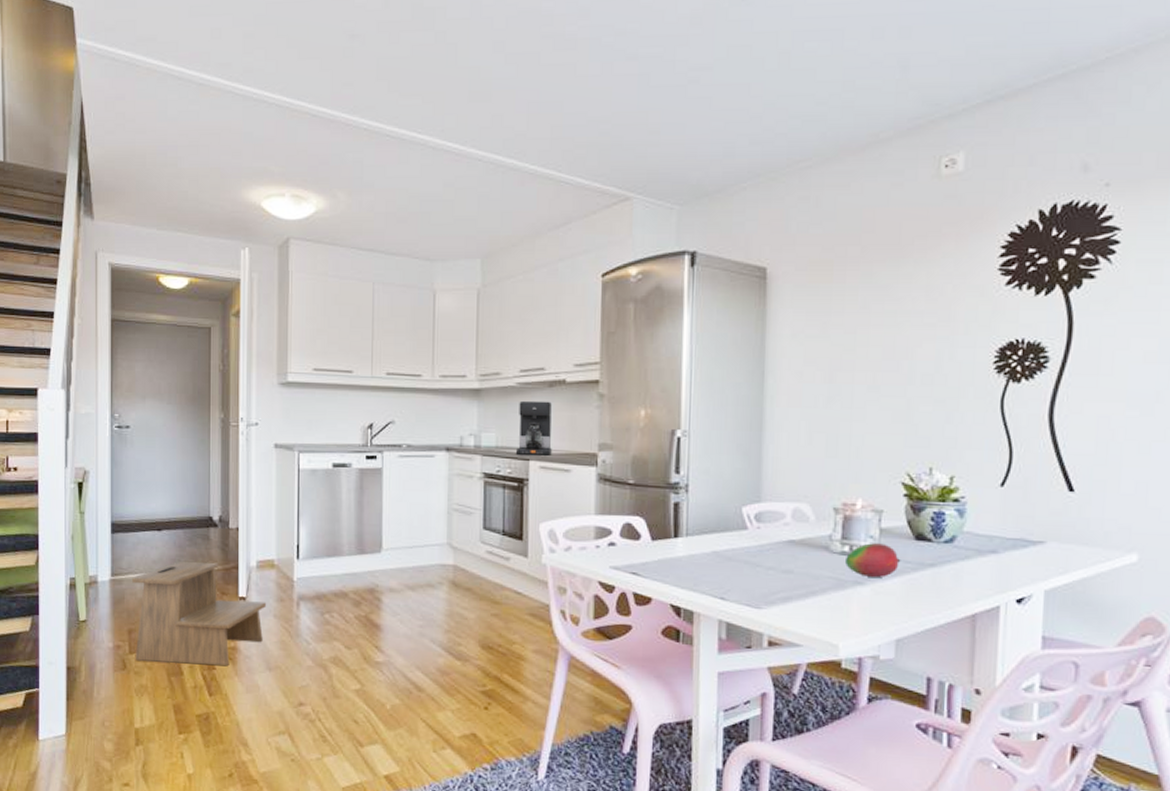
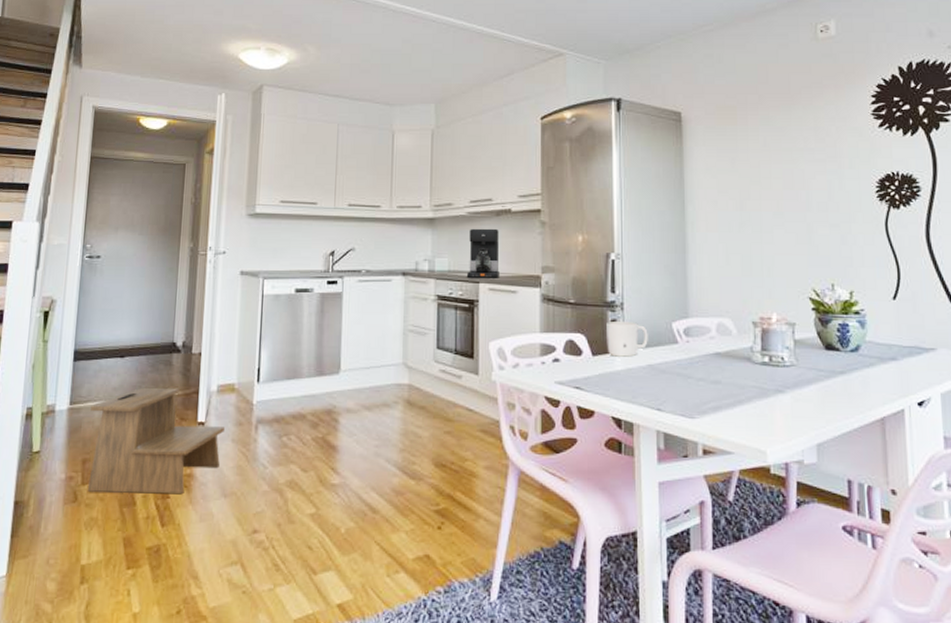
mug: none [668,504,715,543] -> present [607,321,648,357]
fruit: present [845,543,901,577] -> none [767,353,815,385]

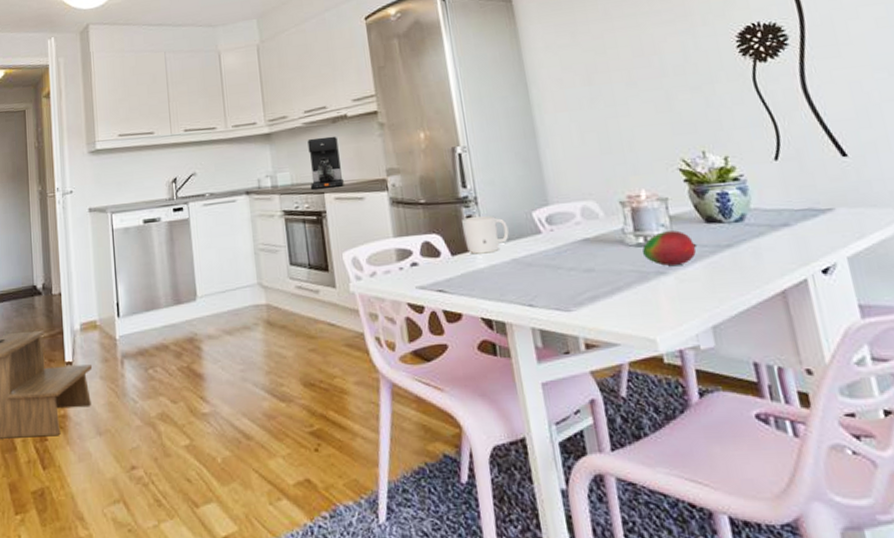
fruit: none [767,353,815,385] -> present [642,230,698,266]

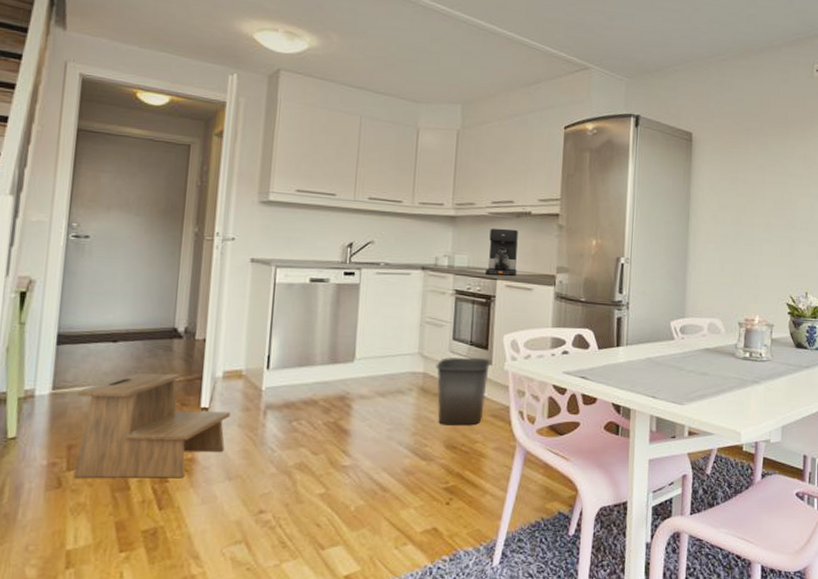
waste bin: none [277,281,336,361] -> present [435,356,491,426]
mug: present [462,216,509,254] -> none [611,319,649,351]
fruit: present [642,230,698,266] -> none [747,350,786,377]

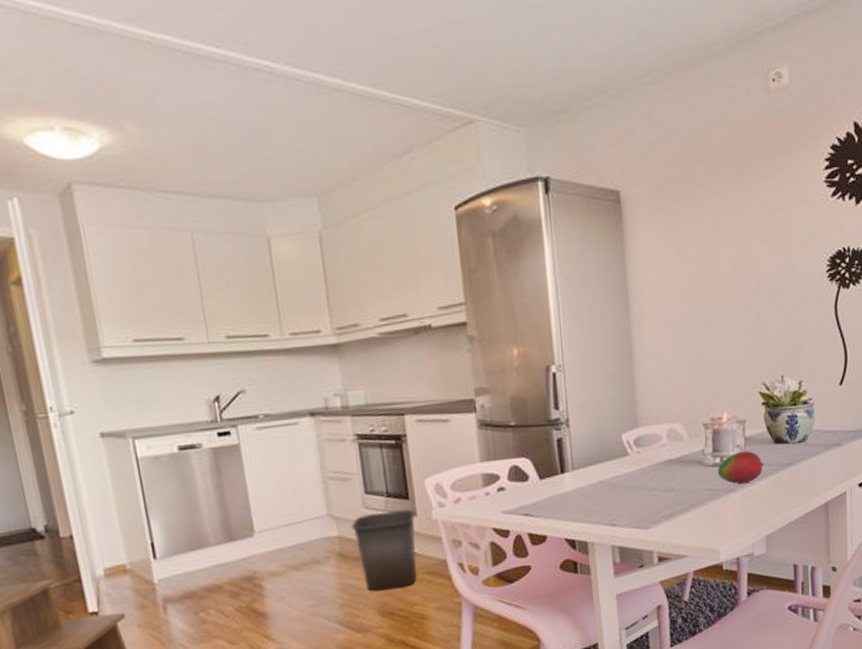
coffee maker: present [486,228,518,277] -> none [384,349,427,412]
fruit: none [747,350,786,377] -> present [718,451,765,484]

